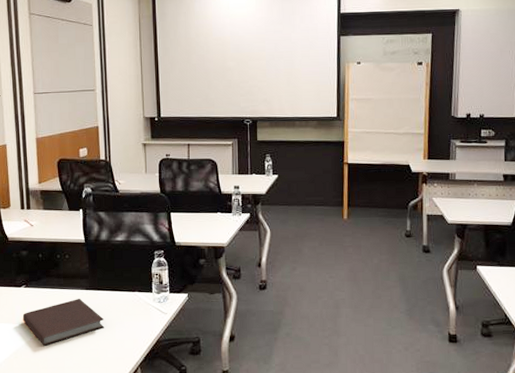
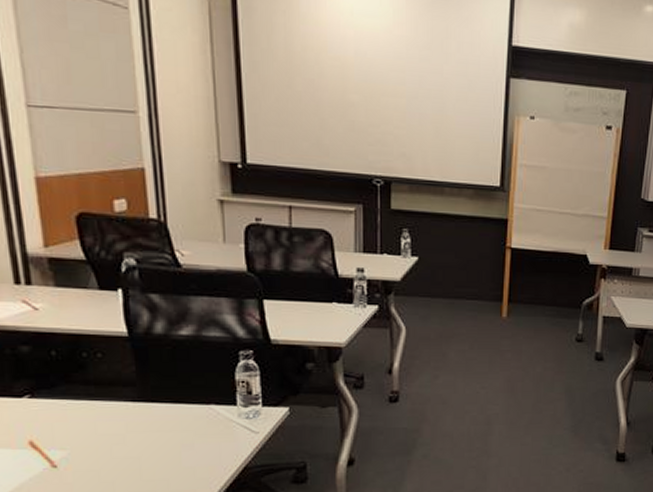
notebook: present [22,298,105,346] -> none [27,412,165,478]

